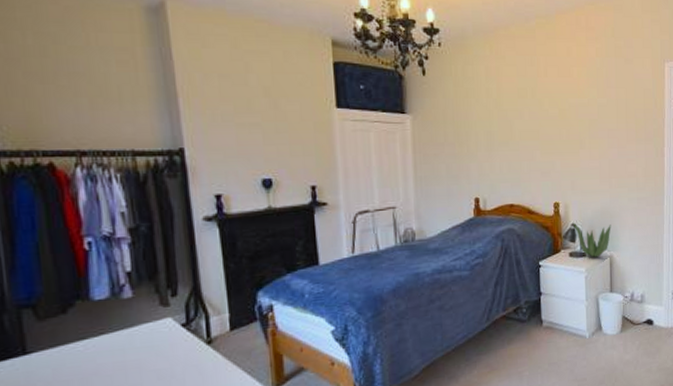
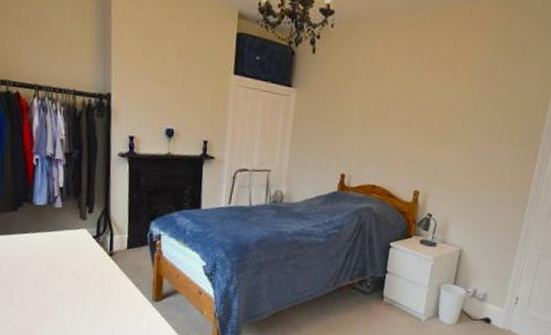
plant: present [573,223,611,258] -> none [429,213,467,250]

